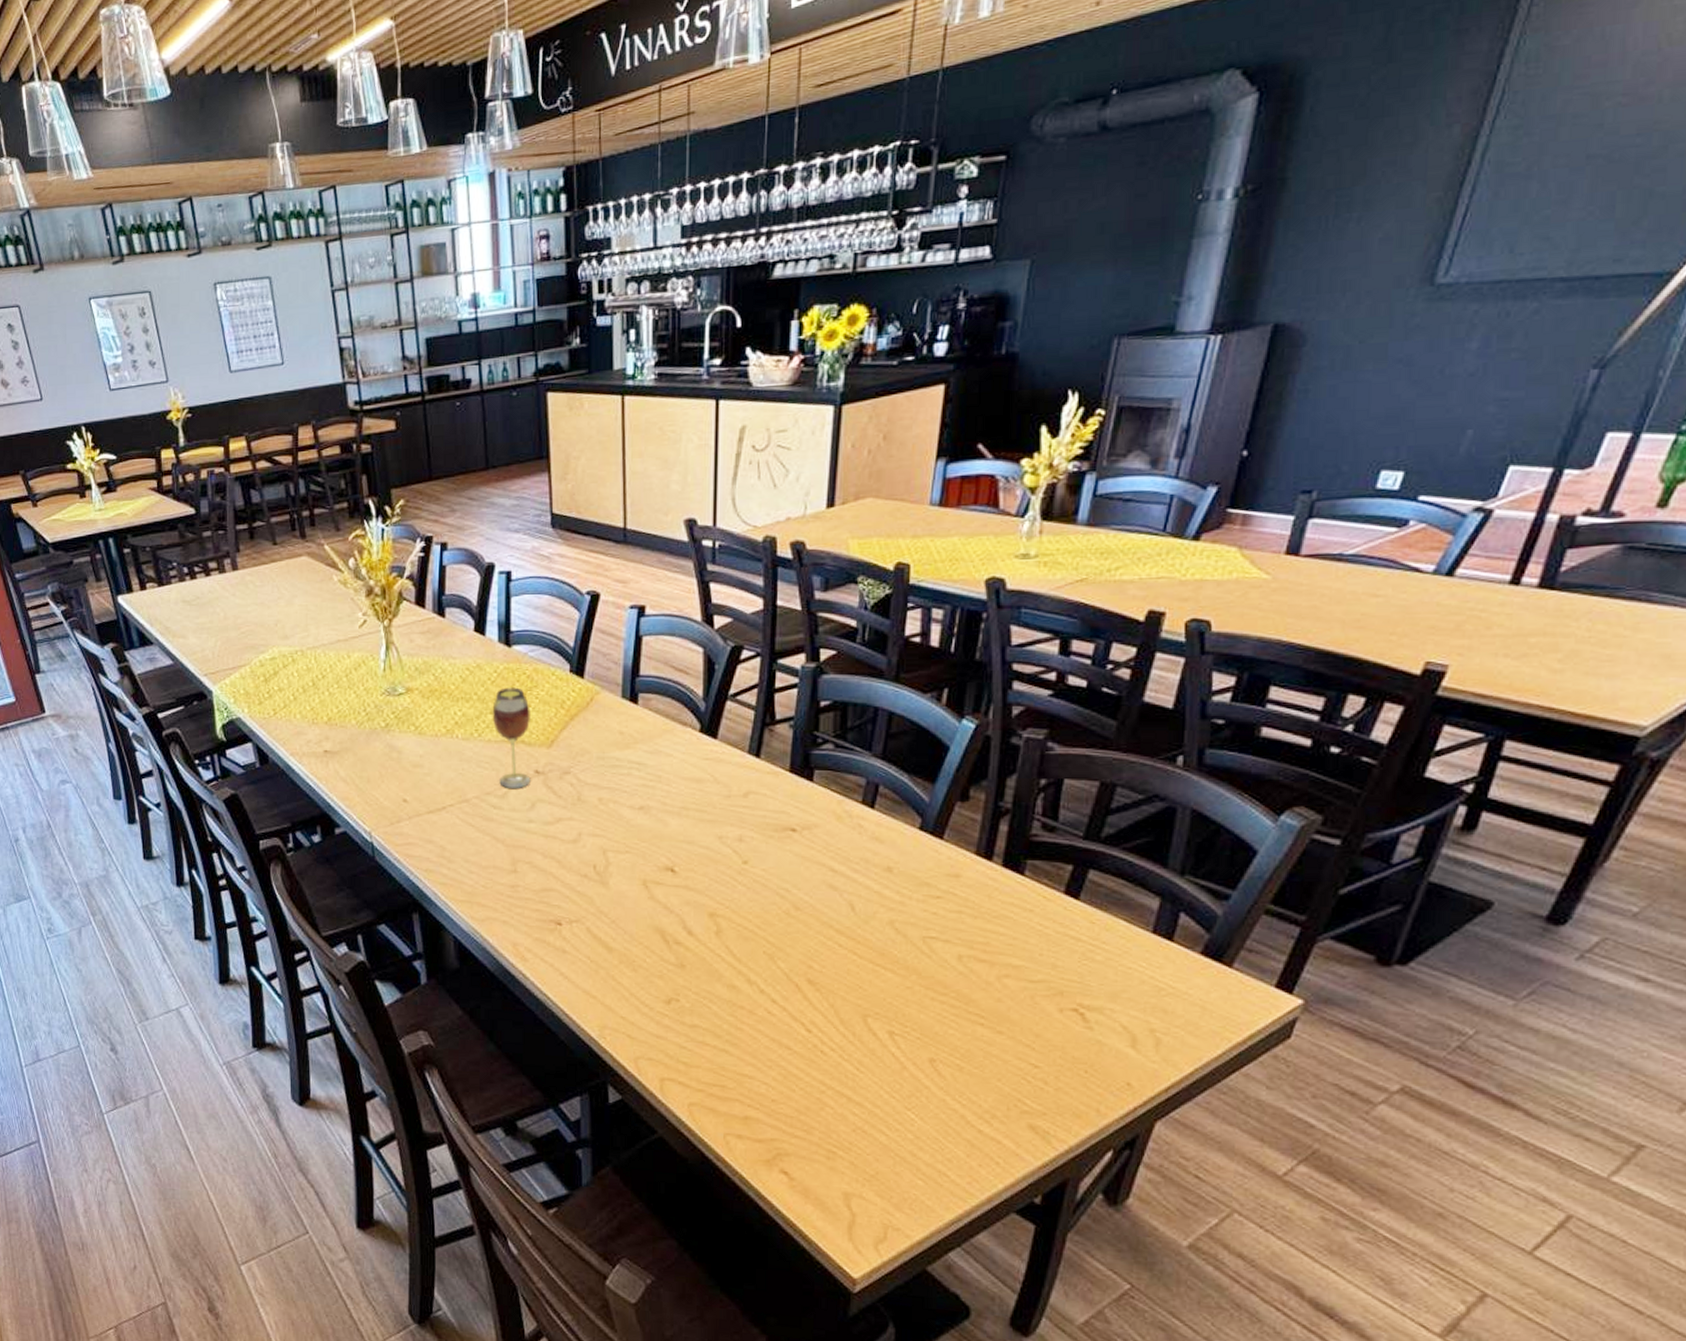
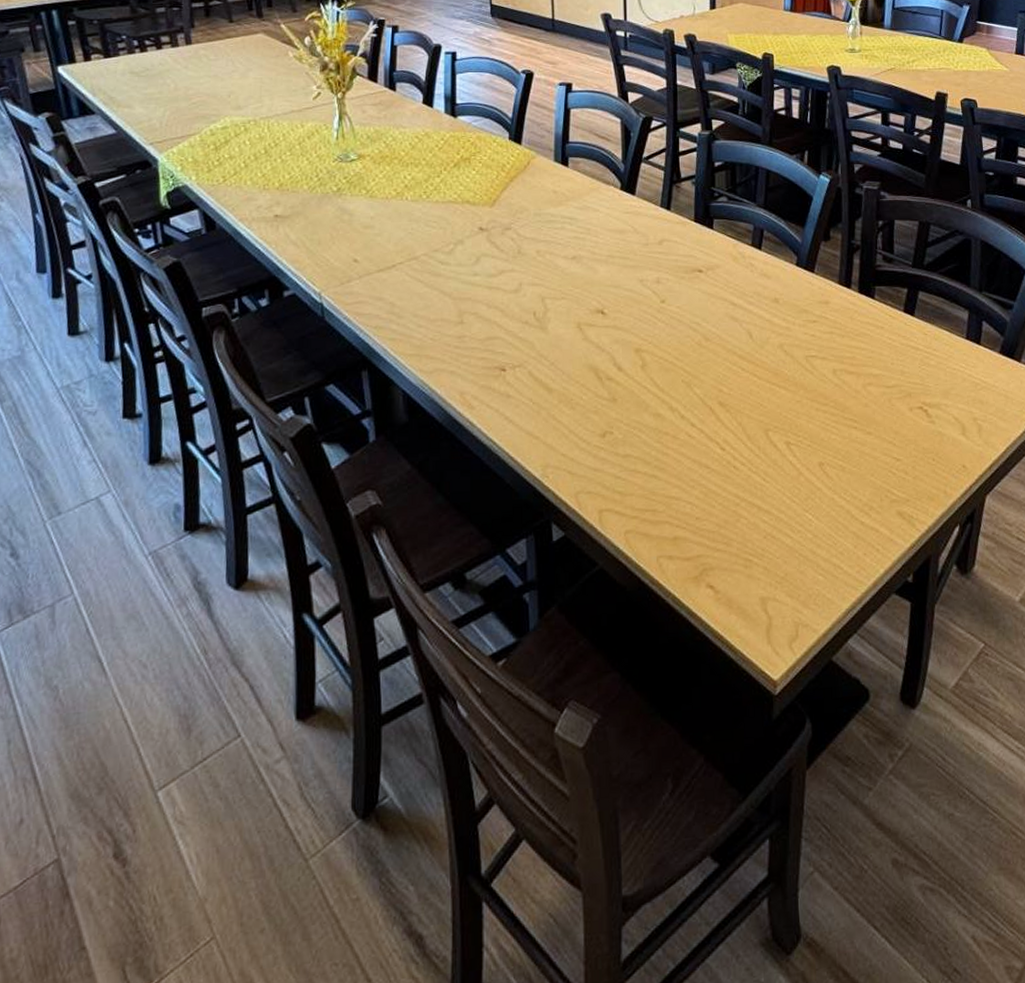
wineglass: present [492,687,531,788] -> none [439,153,475,245]

